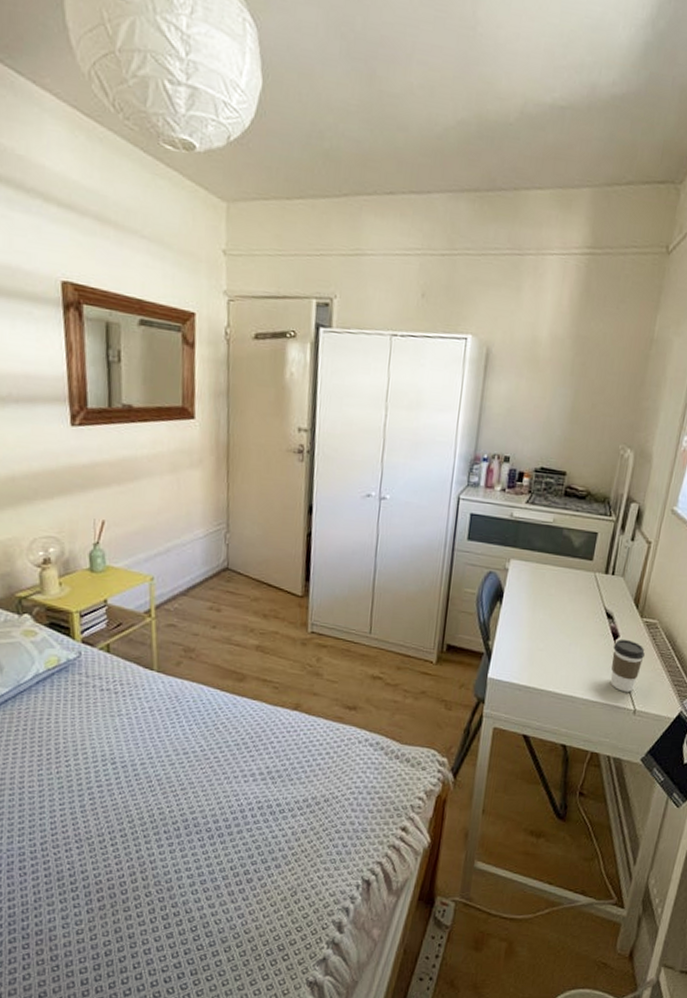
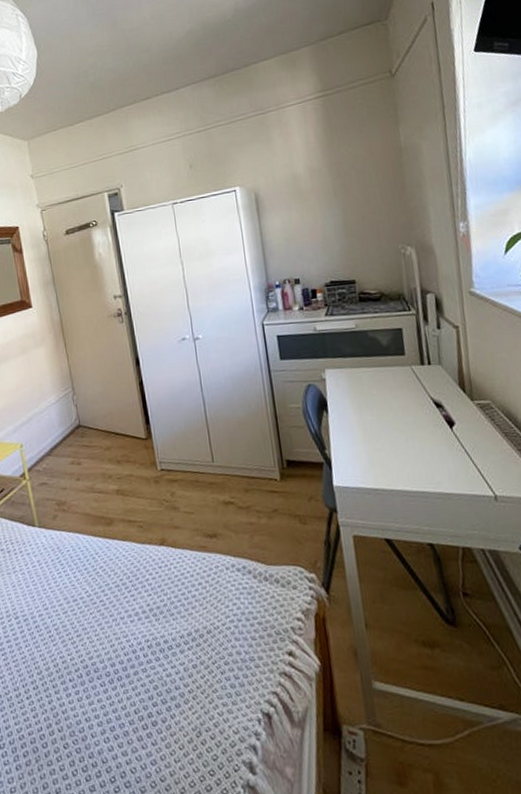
coffee cup: present [610,638,645,692] -> none [452,425,488,479]

